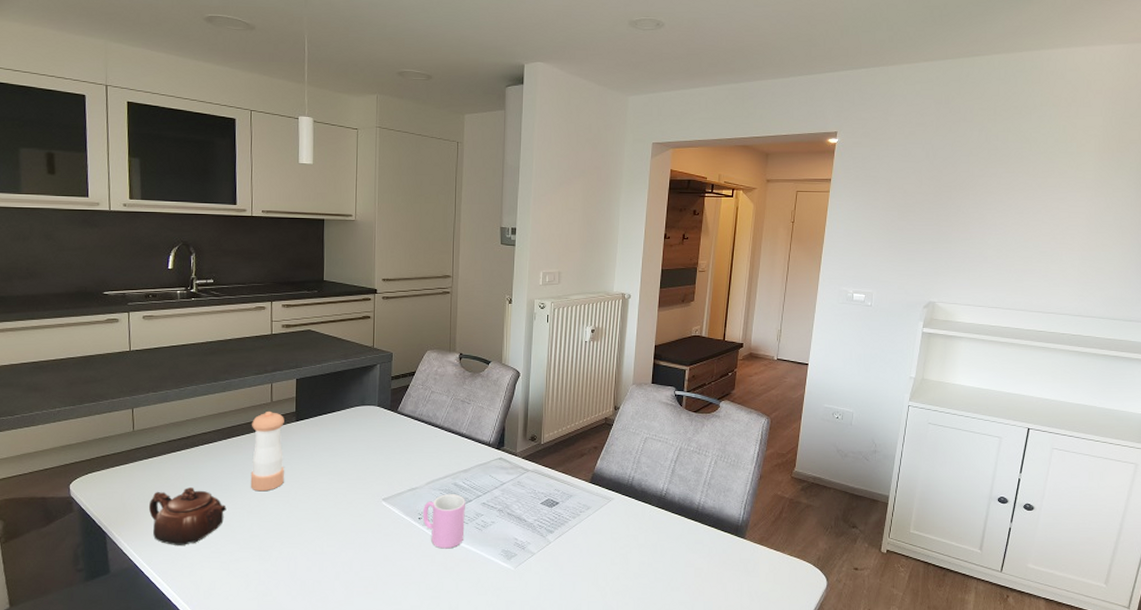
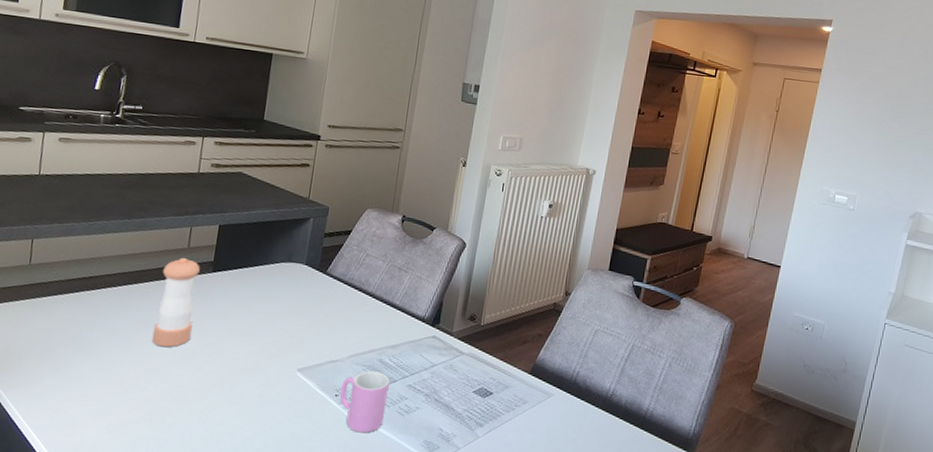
teapot: present [149,488,227,545] -> none [34,334,122,400]

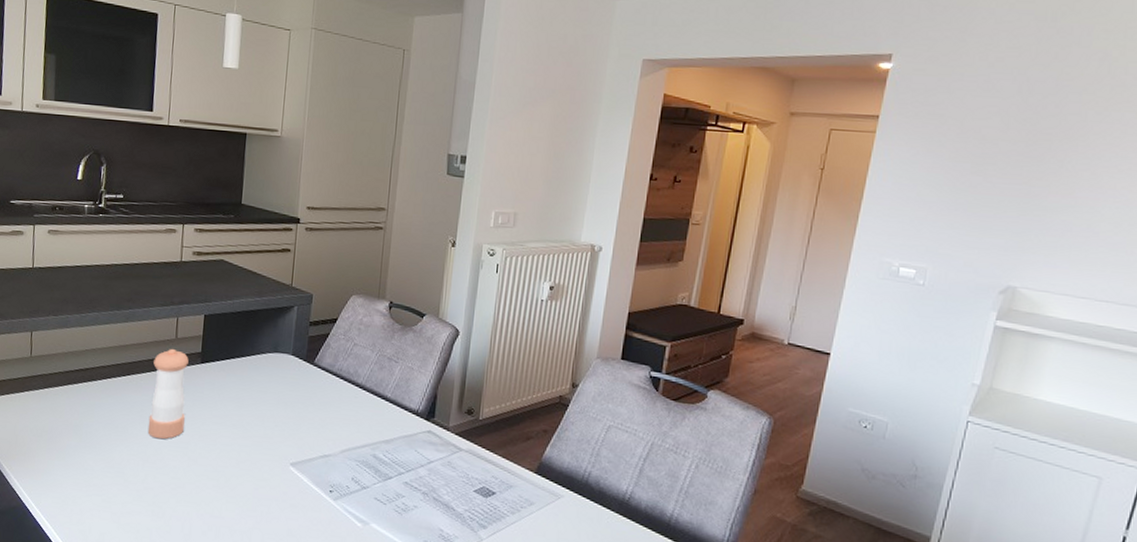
cup: present [339,371,390,434] -> none [334,466,385,532]

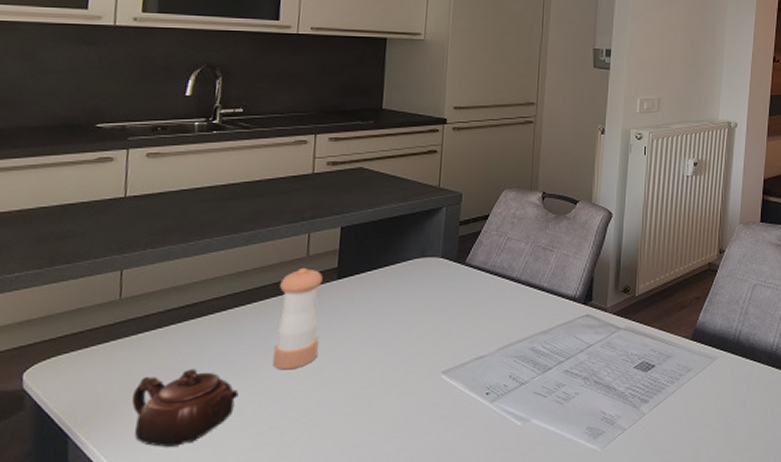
teapot: none [41,425,121,490] -> present [132,369,239,447]

